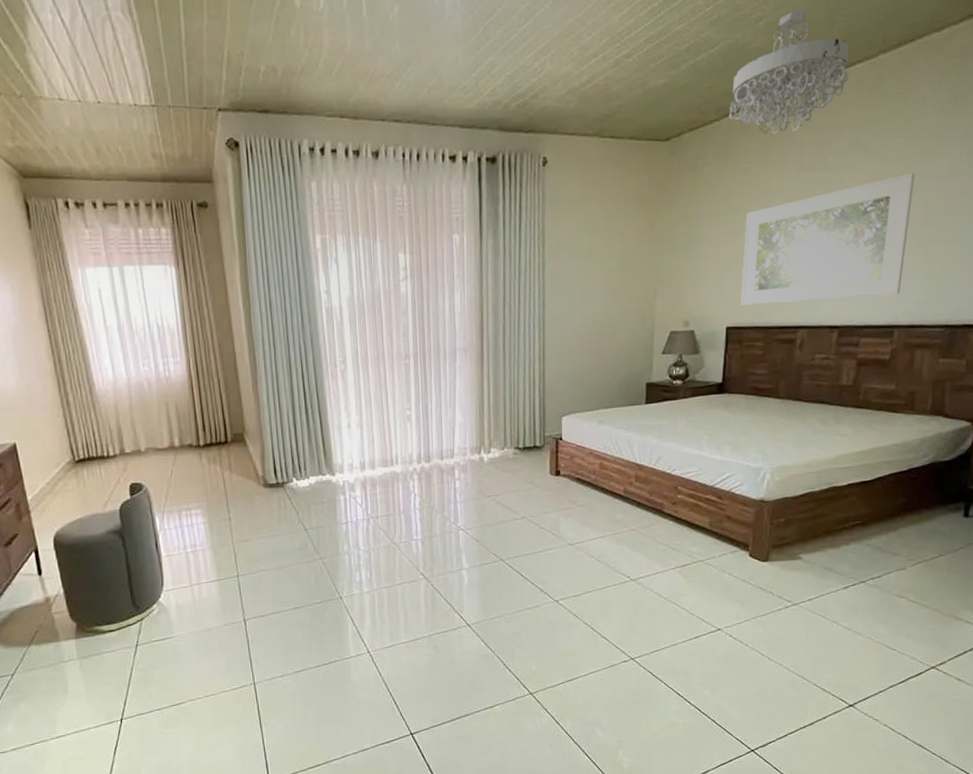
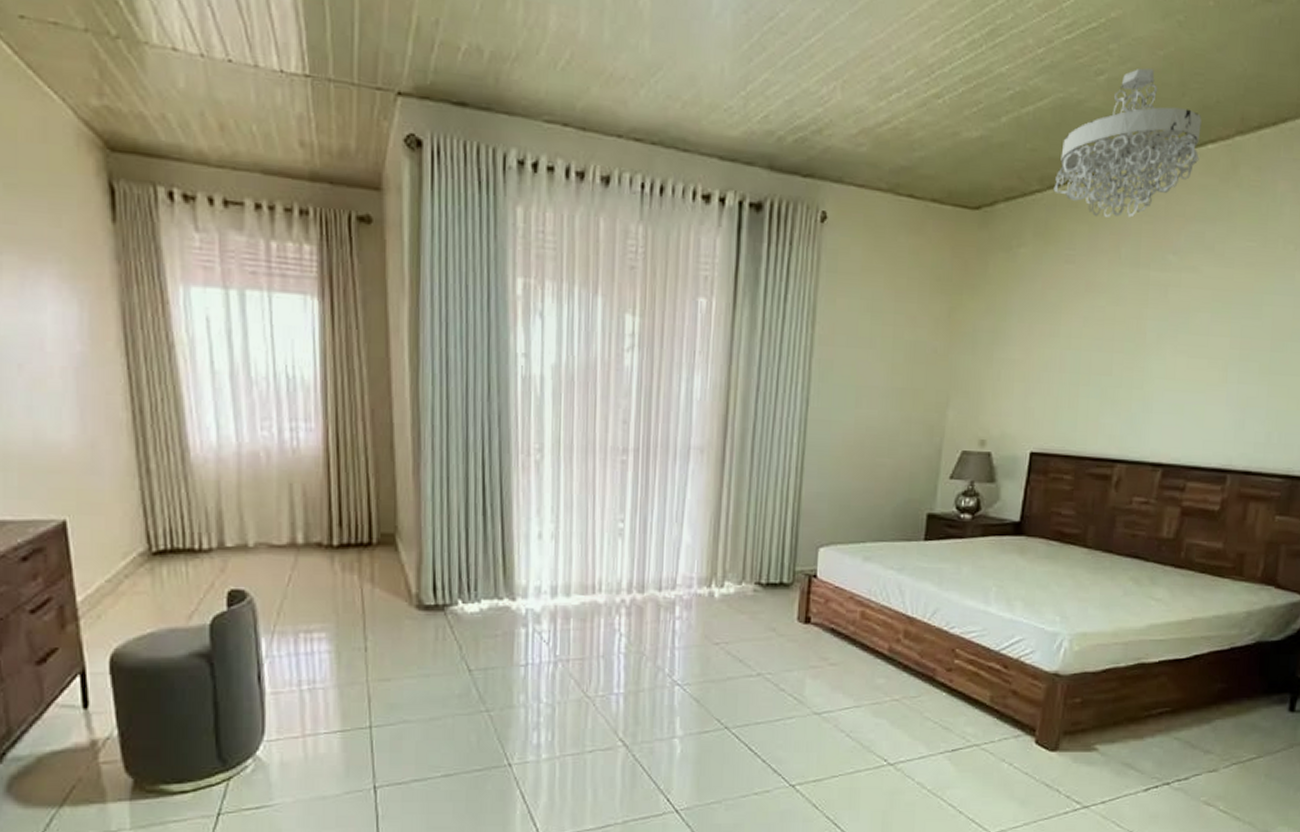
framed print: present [741,172,915,306] -> none [1050,284,1265,432]

